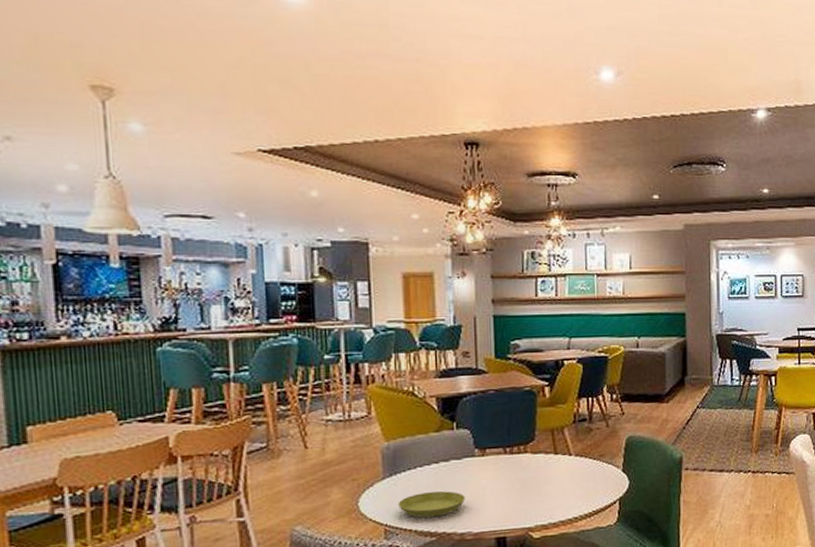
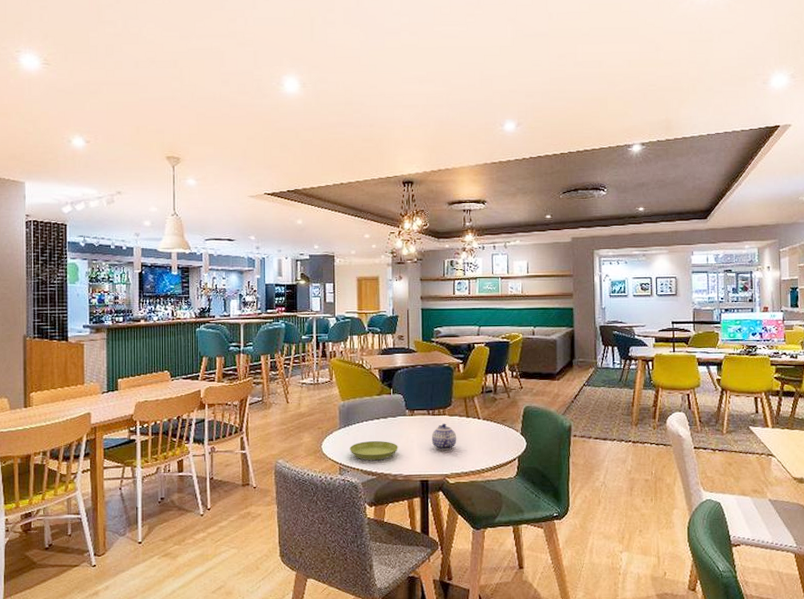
teapot: none [509,463,543,498] -> present [431,423,457,450]

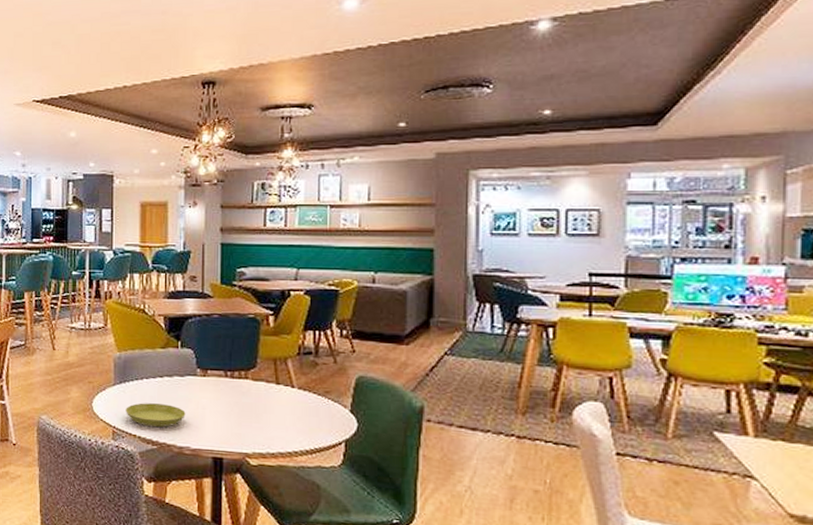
teapot: present [431,423,457,450] -> none [228,389,262,424]

